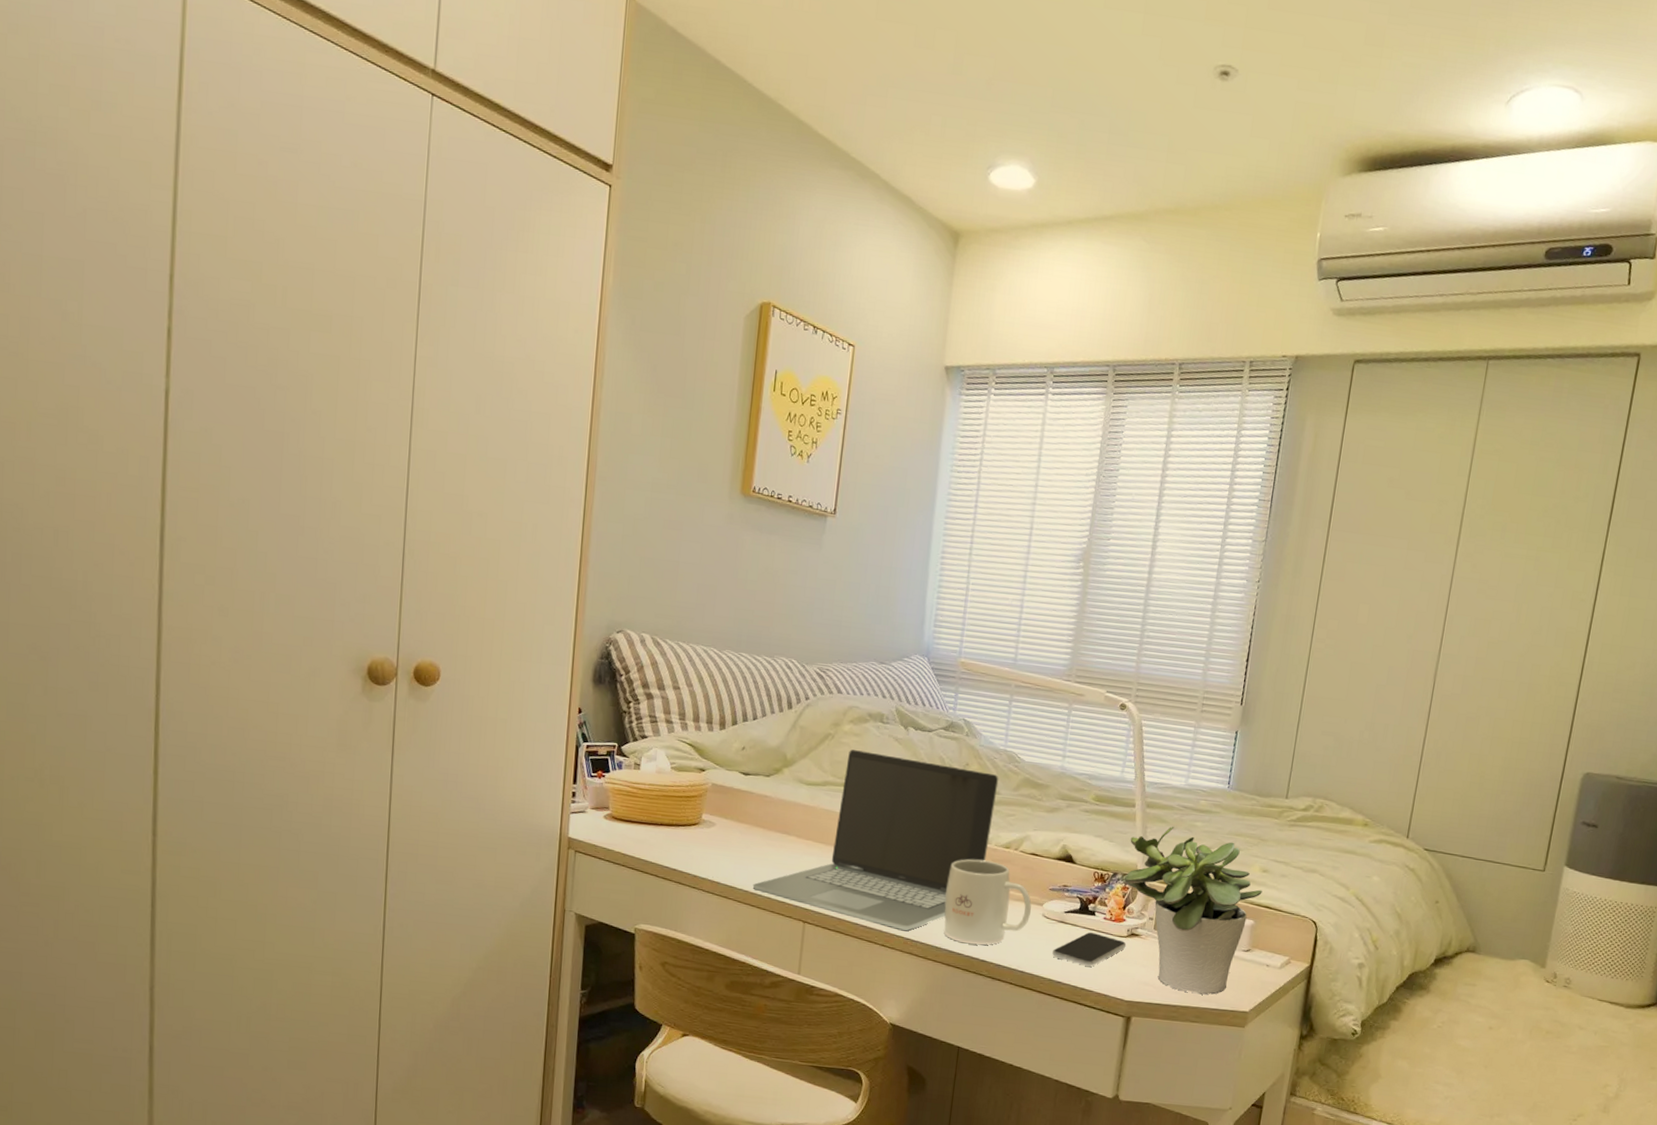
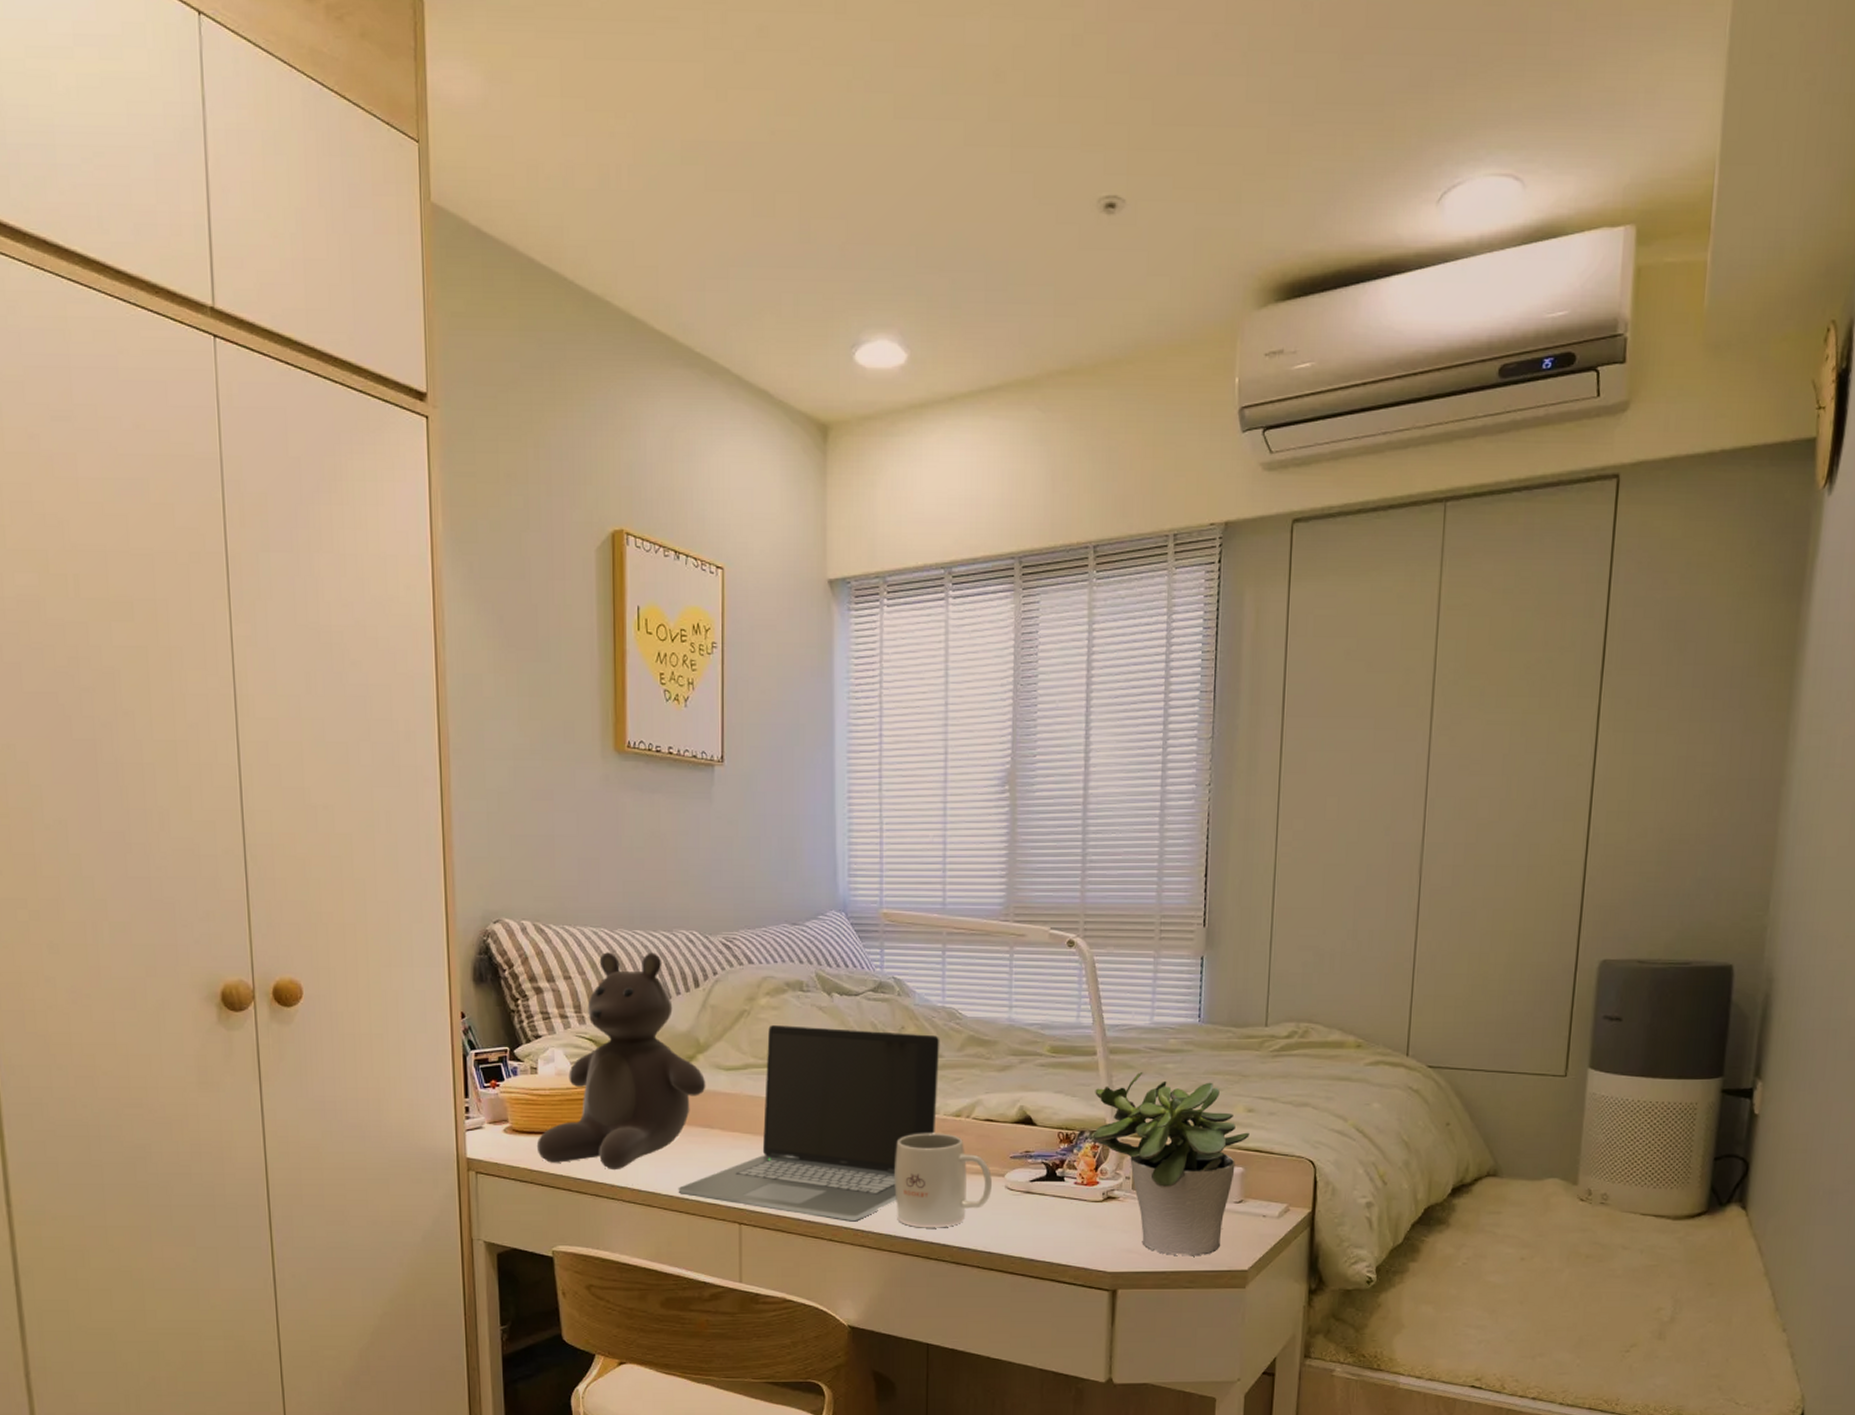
teddy bear: none [631,669,789,863] -> present [536,952,706,1171]
mobile phone: present [1052,932,1127,967] -> none [1021,1200,1103,1239]

